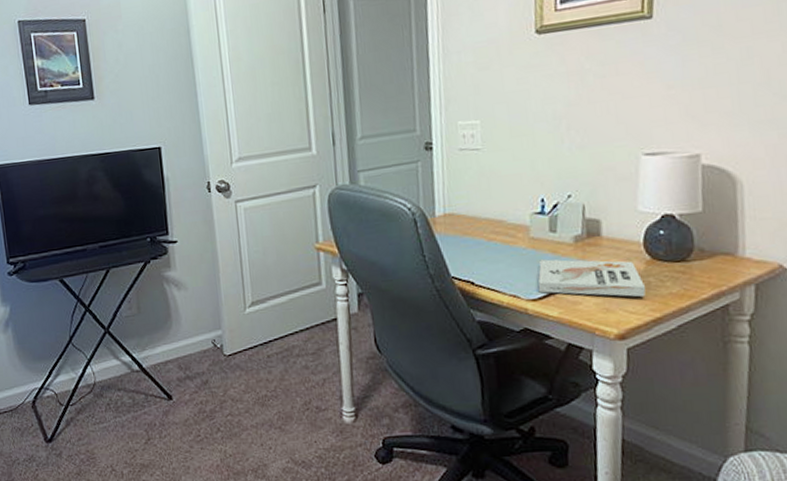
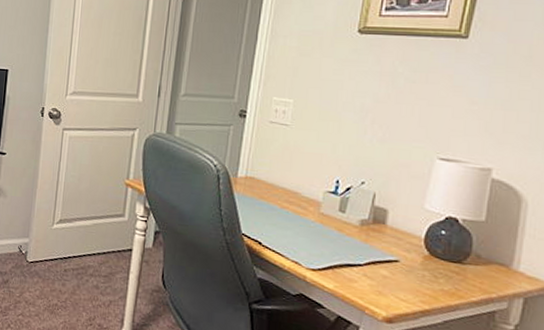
book: present [538,259,646,298] -> none [319,235,419,288]

